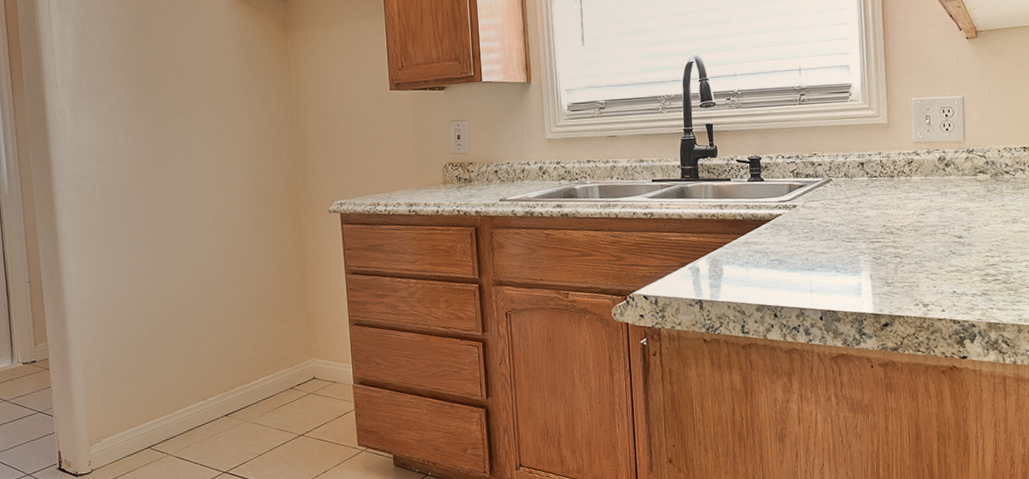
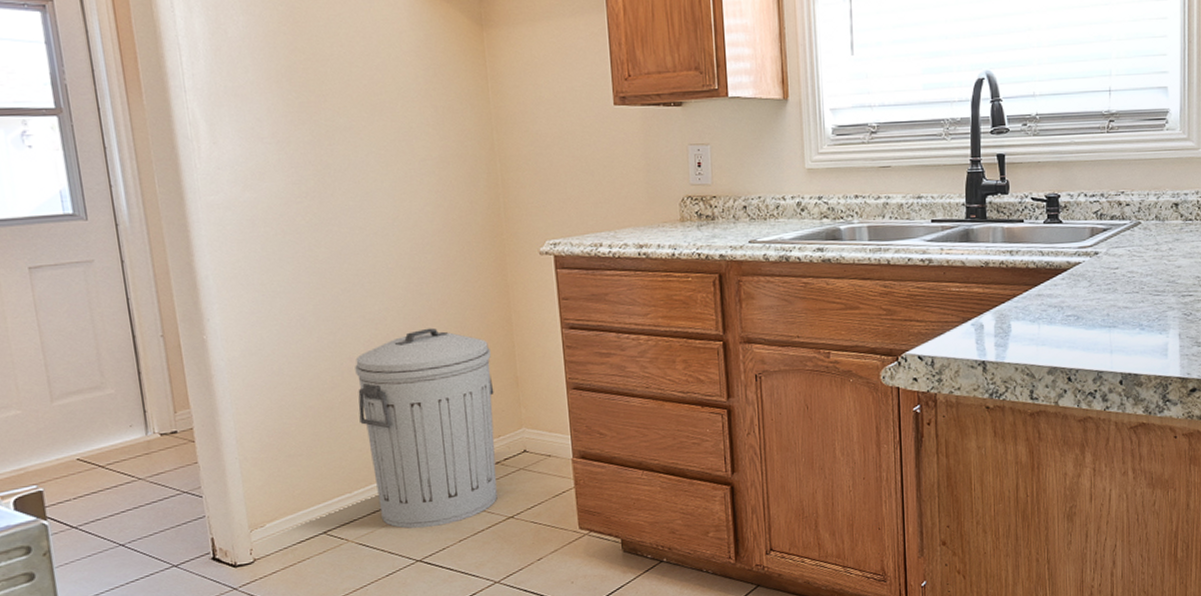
trash can: none [179,274,291,444] -> present [355,327,498,529]

